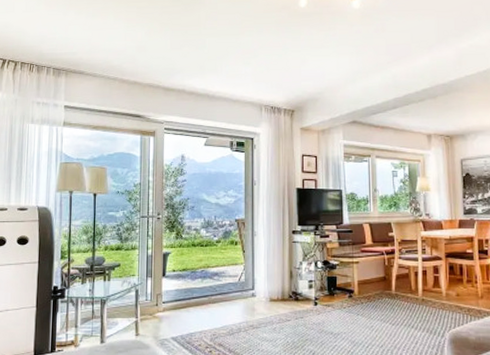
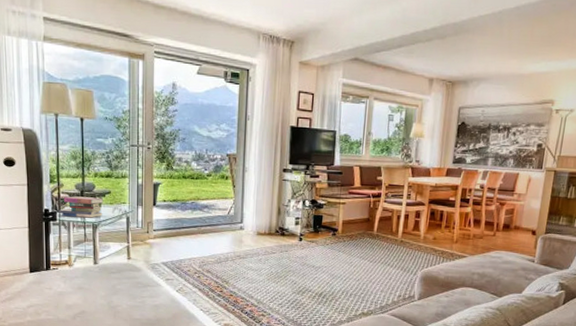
books: none [67,271,112,293] -> present [58,196,103,218]

